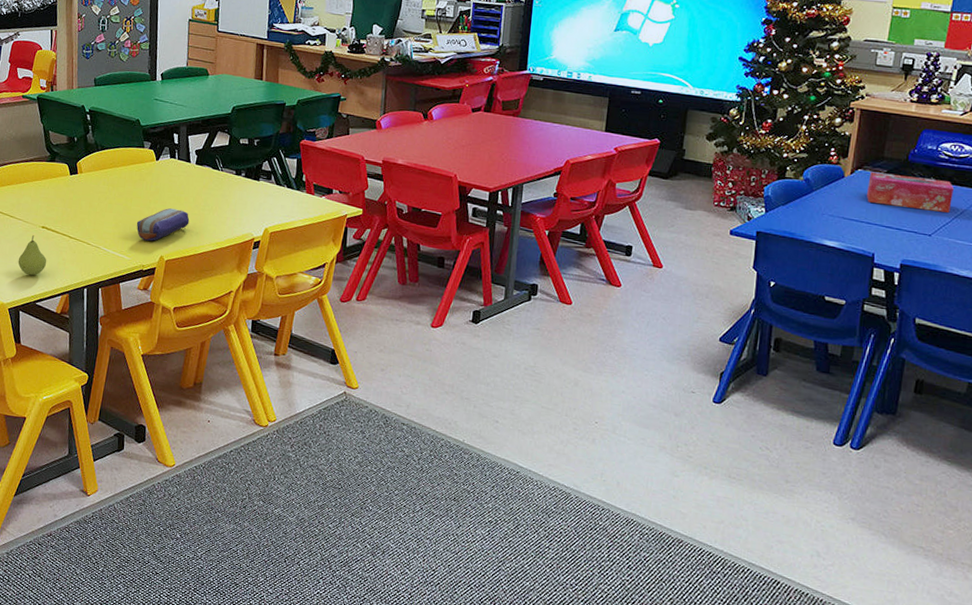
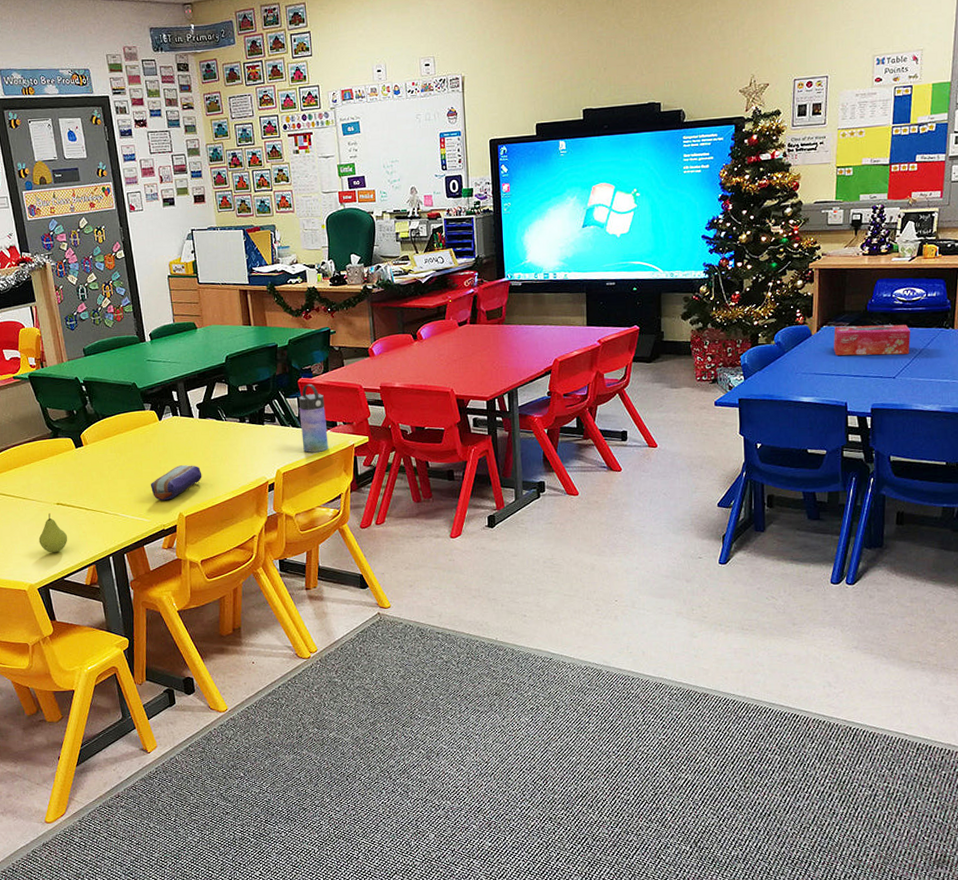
water bottle: none [294,147,324,217] -> present [298,384,329,453]

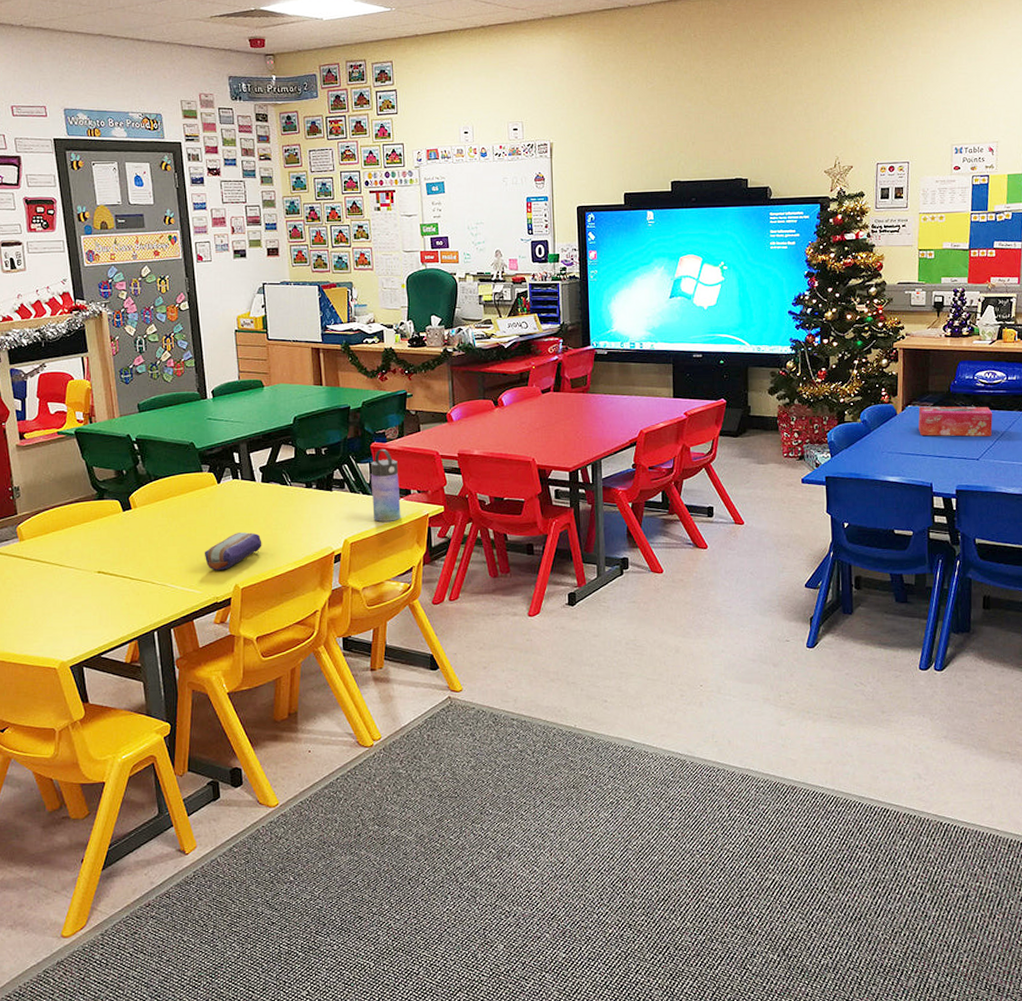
fruit: present [38,513,68,553] -> none [74,582,108,627]

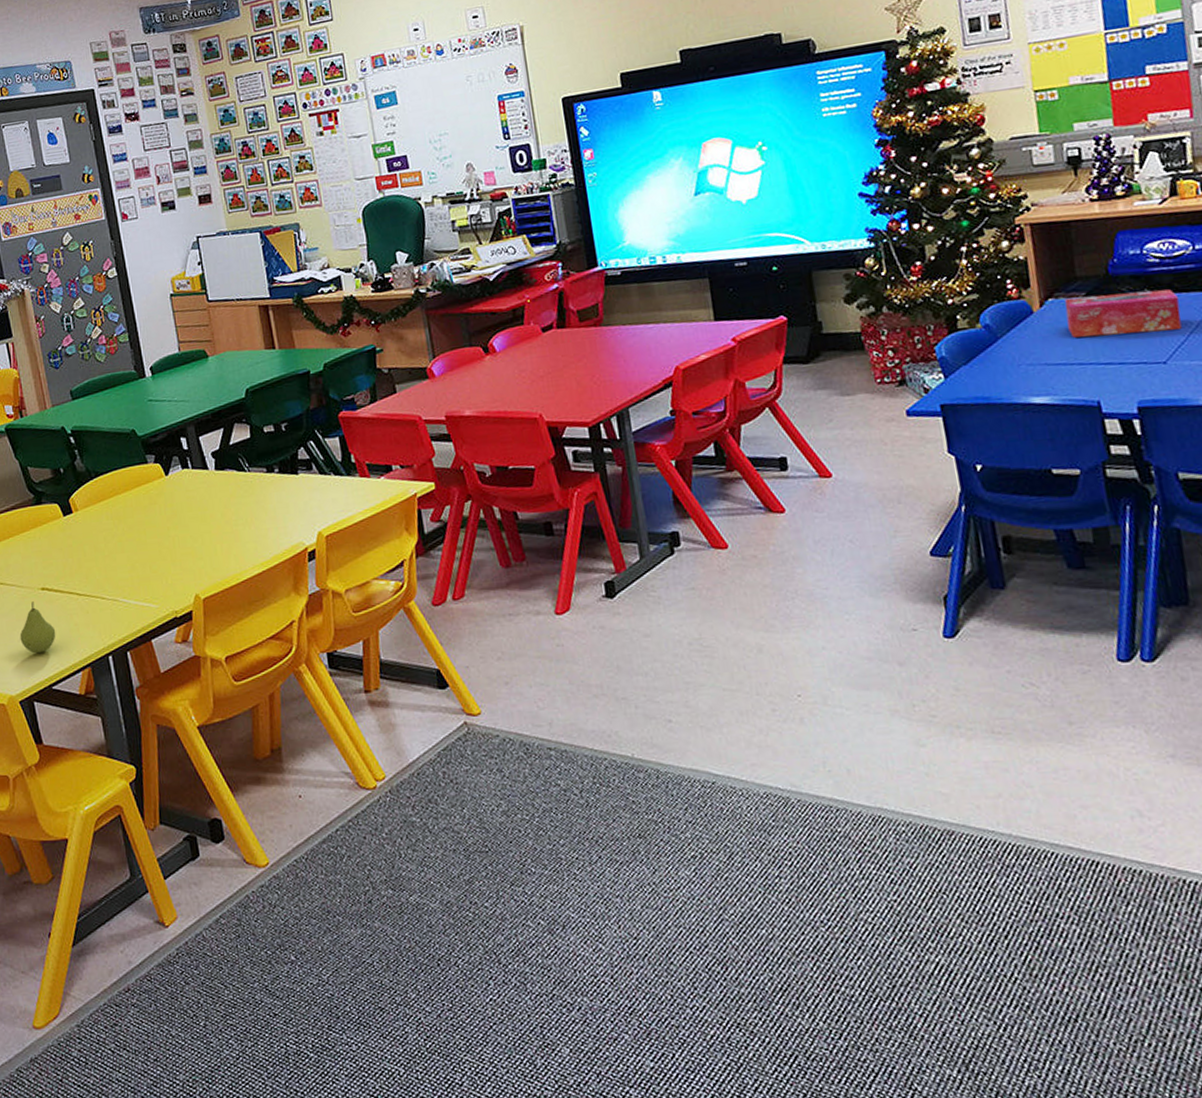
fruit: none [74,582,108,627] -> present [19,601,56,654]
pencil case: present [204,532,262,570] -> none [157,531,223,579]
water bottle: present [370,449,401,522] -> none [340,418,383,508]

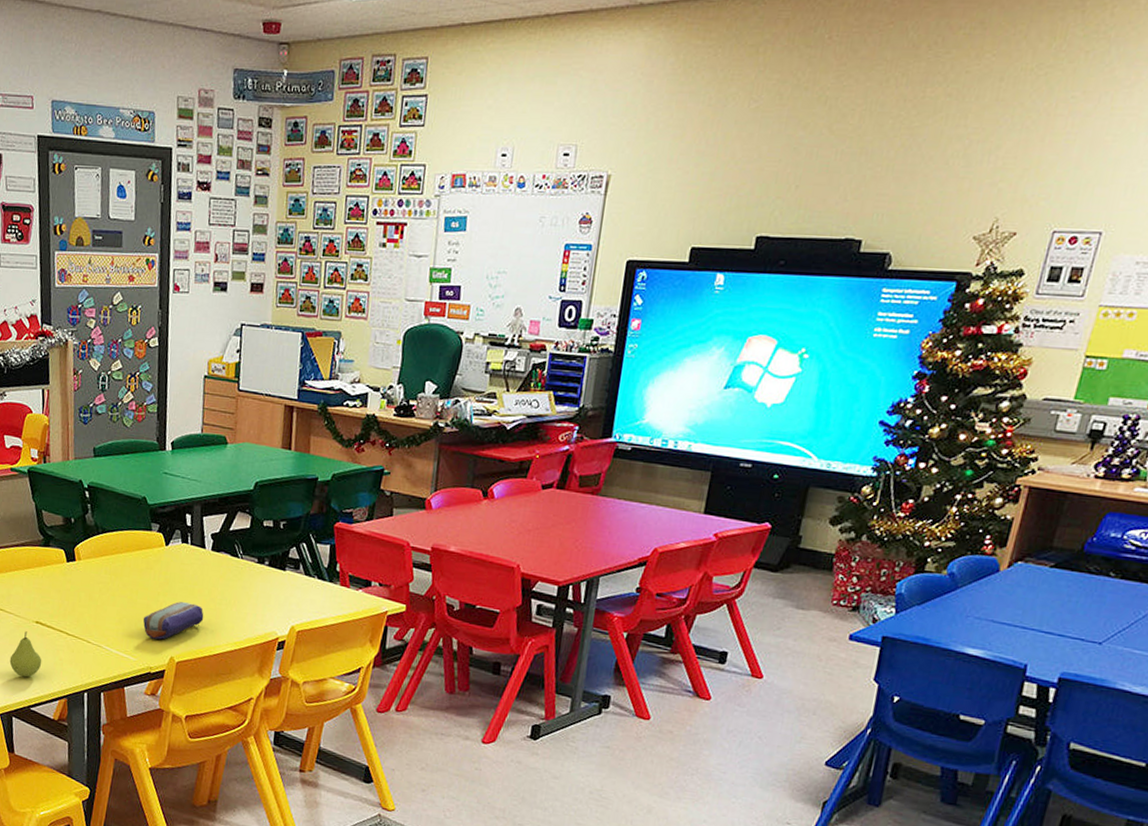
pencil case: none [157,531,223,579] -> present [143,601,204,640]
tissue box: present [1065,289,1182,338] -> none [1025,565,1139,616]

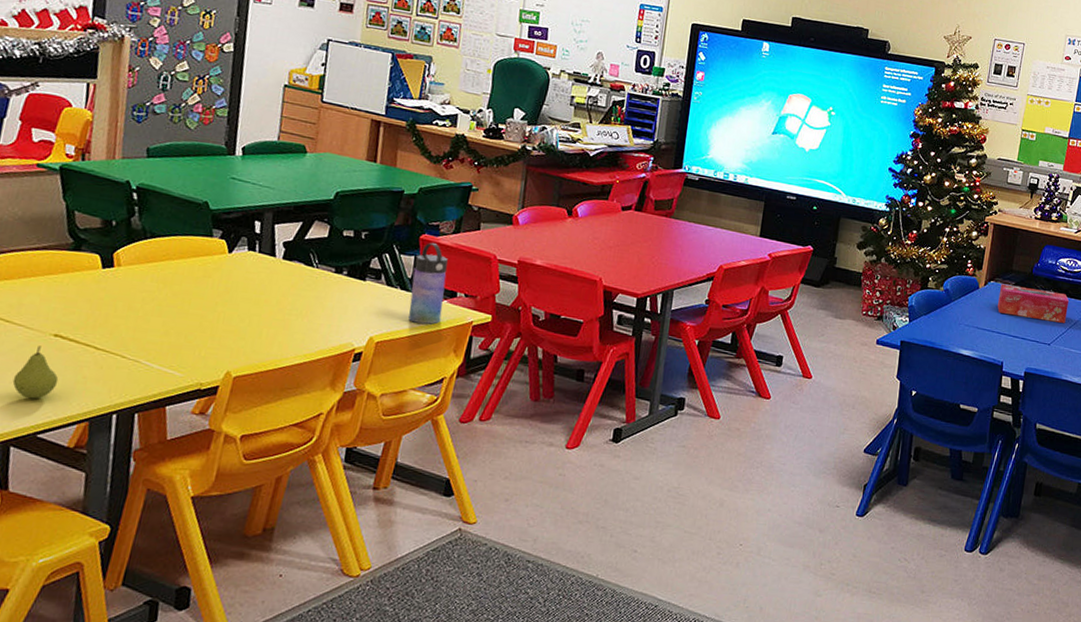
pencil case: present [143,601,204,640] -> none [195,312,270,353]
water bottle: none [326,531,362,614] -> present [408,243,448,325]
tissue box: none [1025,565,1139,616] -> present [997,283,1070,323]

